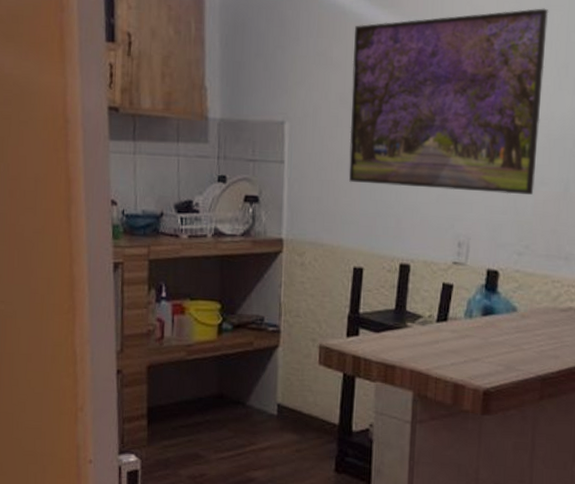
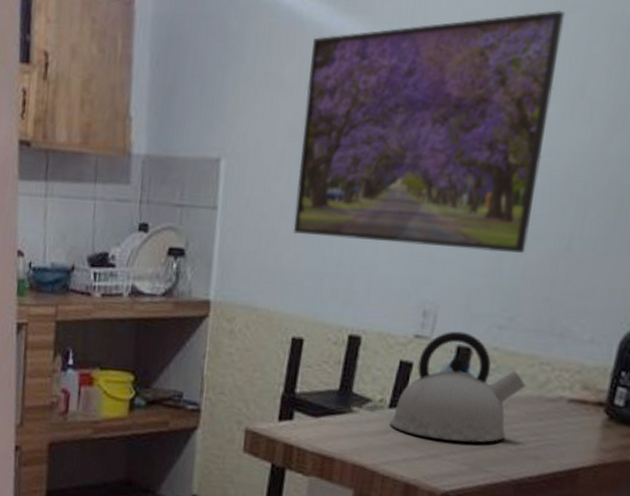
kettle: none [438,258,543,347] -> present [390,331,526,443]

